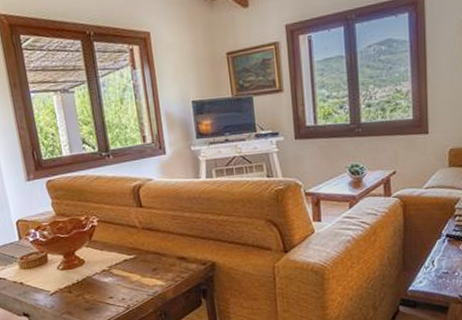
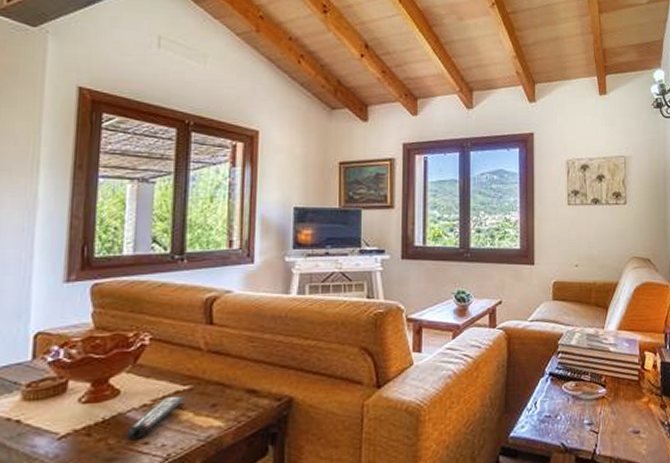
remote control: none [96,264,133,296] -> present [127,397,186,441]

